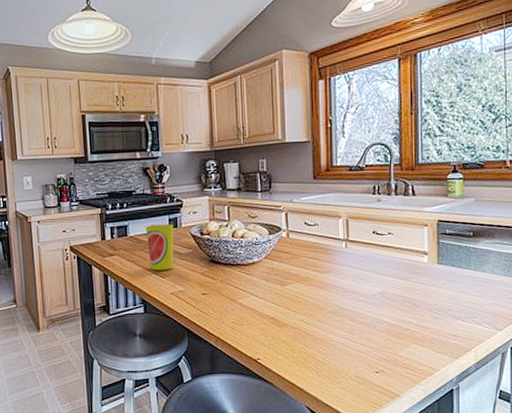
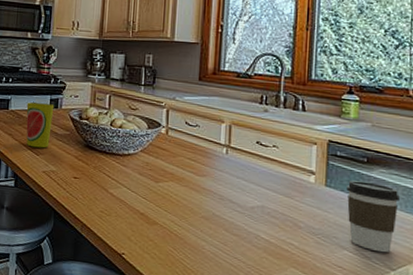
coffee cup: none [456,254,503,317] -> present [346,180,400,253]

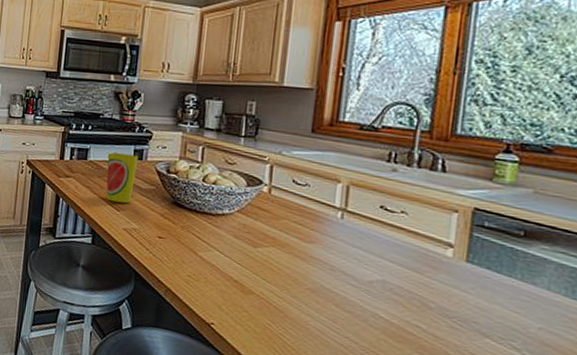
coffee cup: present [346,180,400,253] -> none [493,256,566,345]

